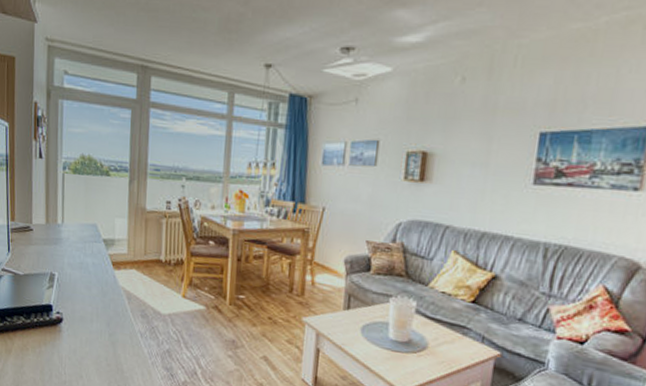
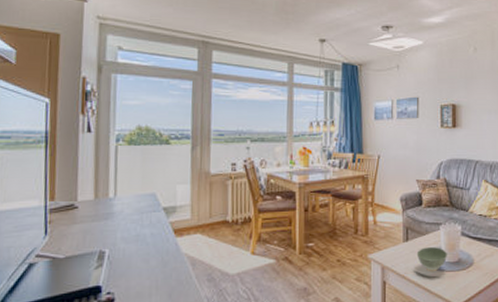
bowl: none [358,319,397,350] -> present [416,247,448,272]

